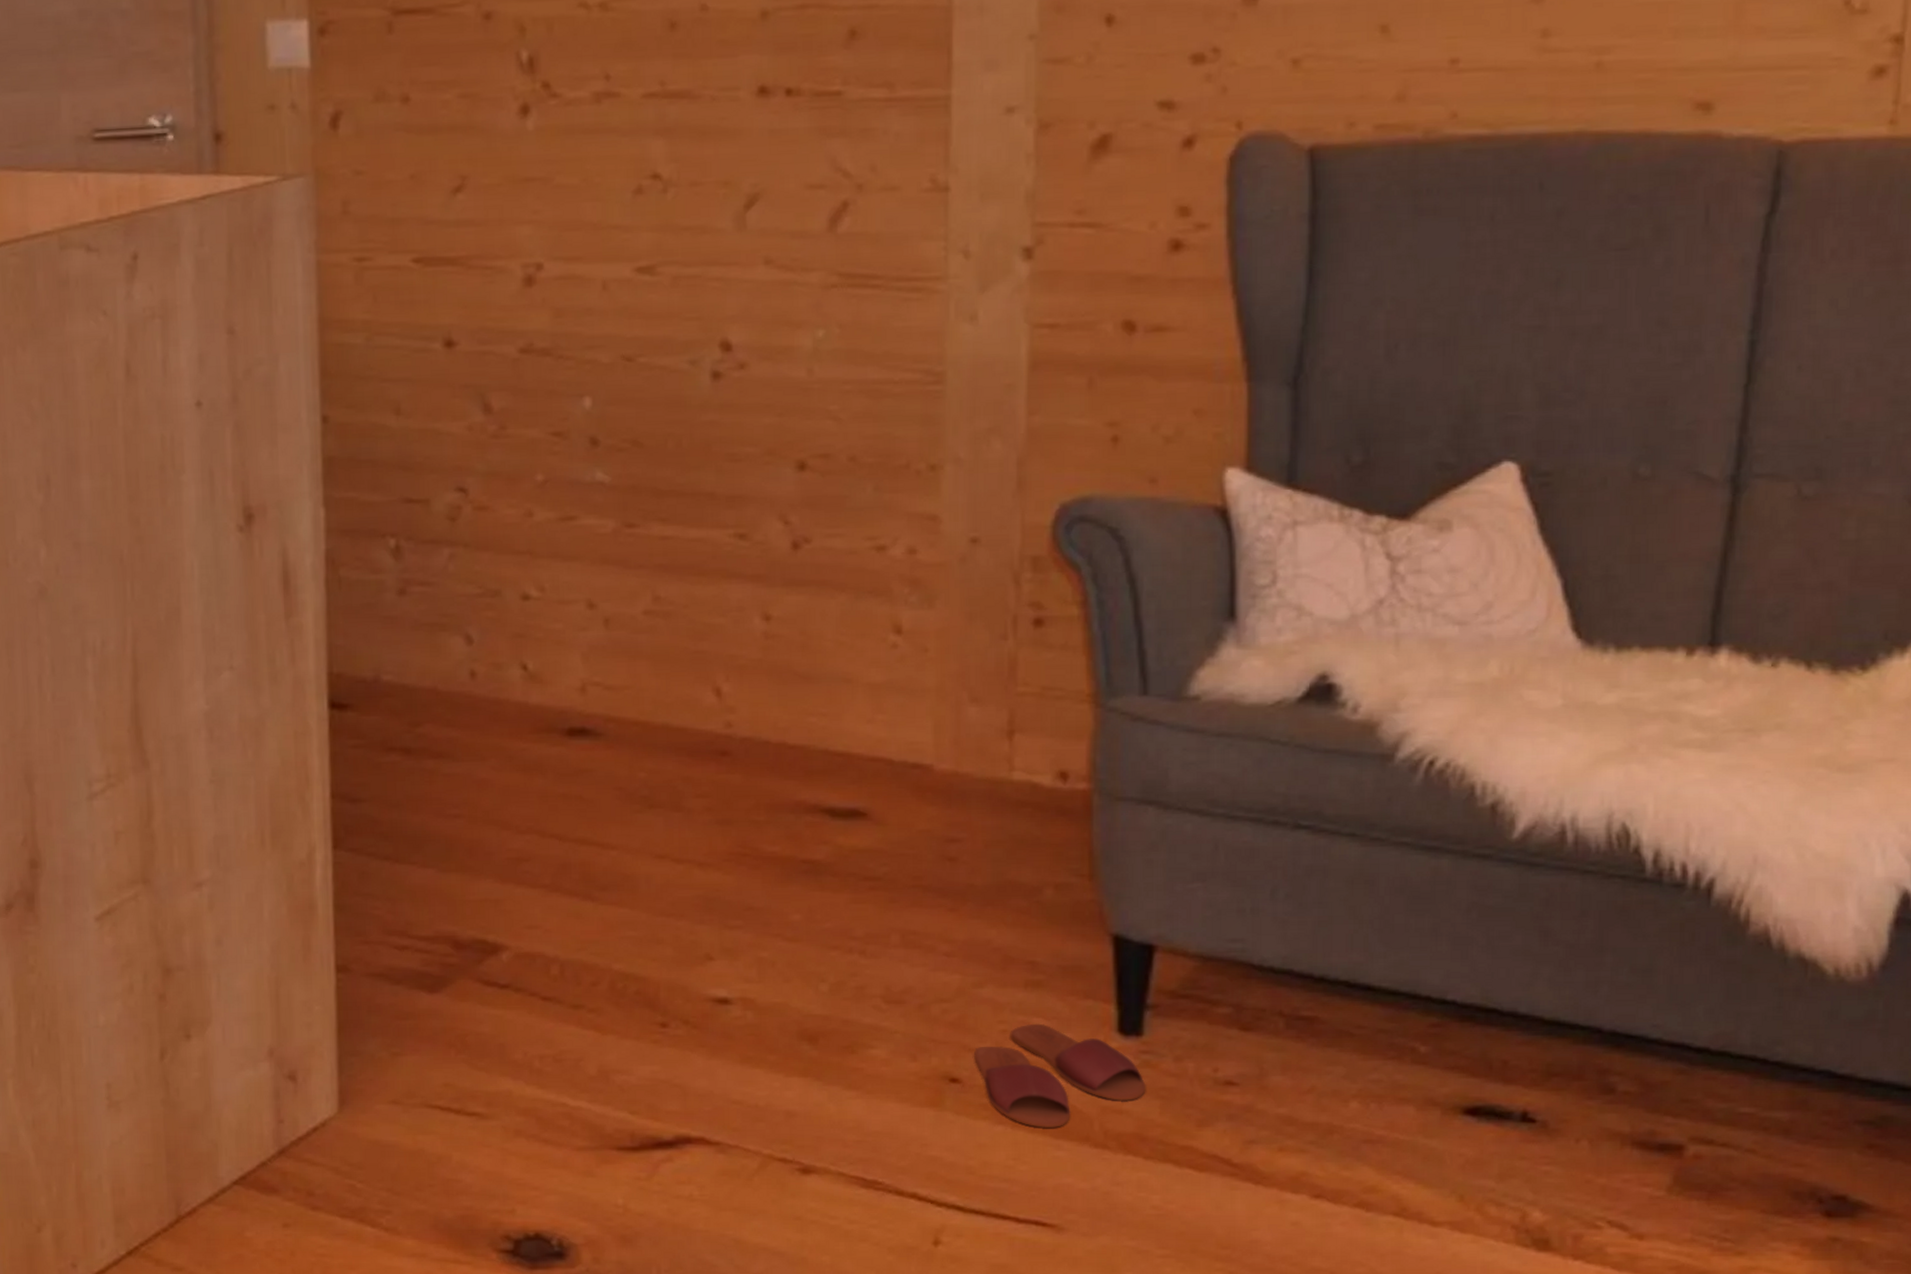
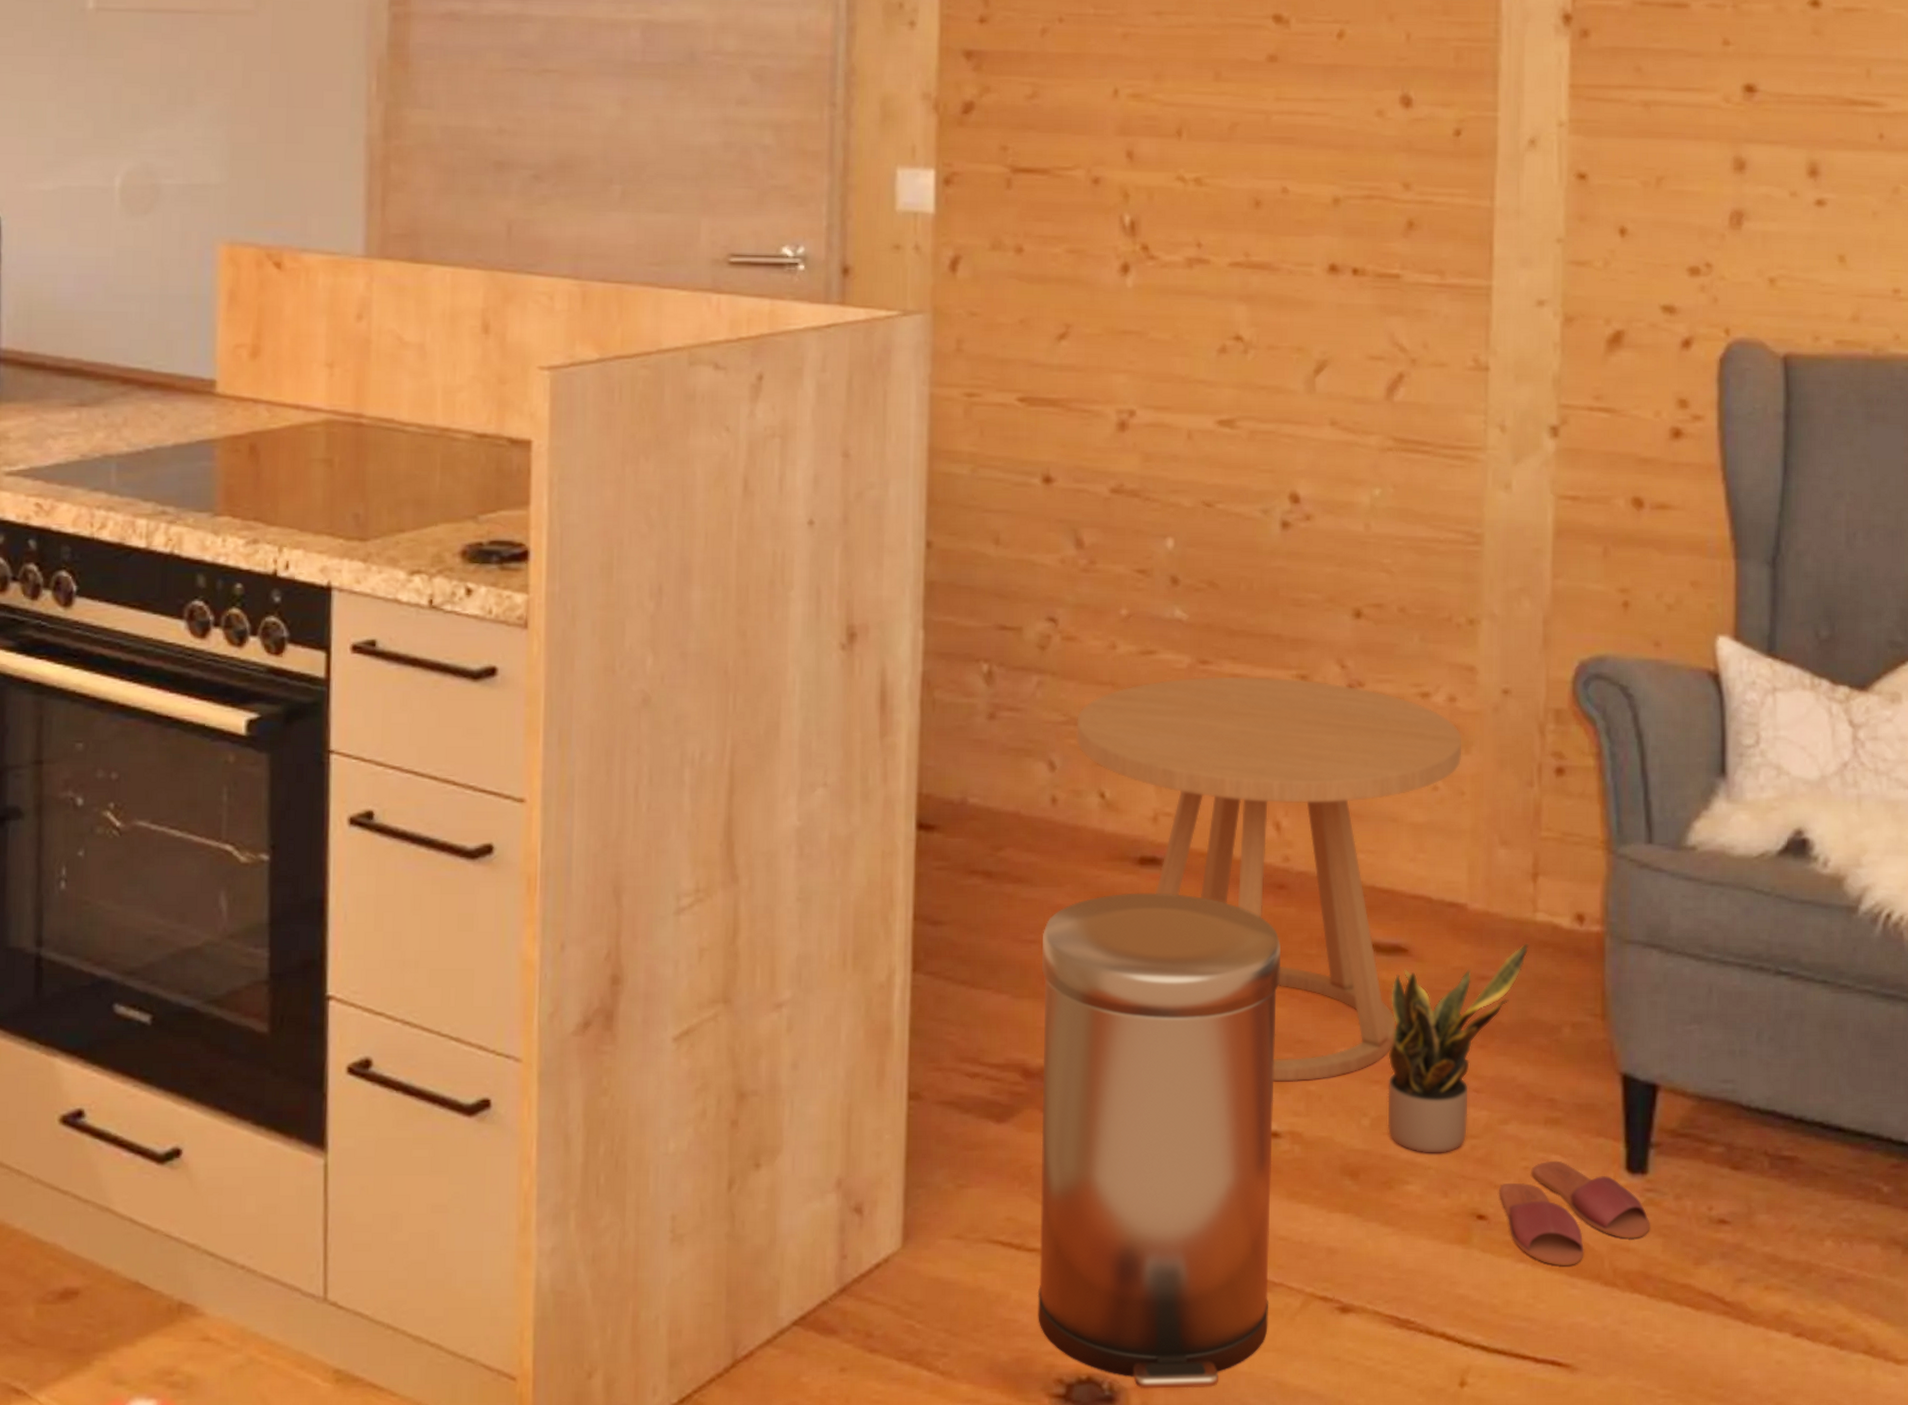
pedal bin: none [468,763,726,1246] -> present [1037,893,1281,1389]
side table: none [493,538,925,949] -> present [1076,676,1462,1082]
potted plant: none [846,803,1005,1018] -> present [1387,943,1529,1153]

